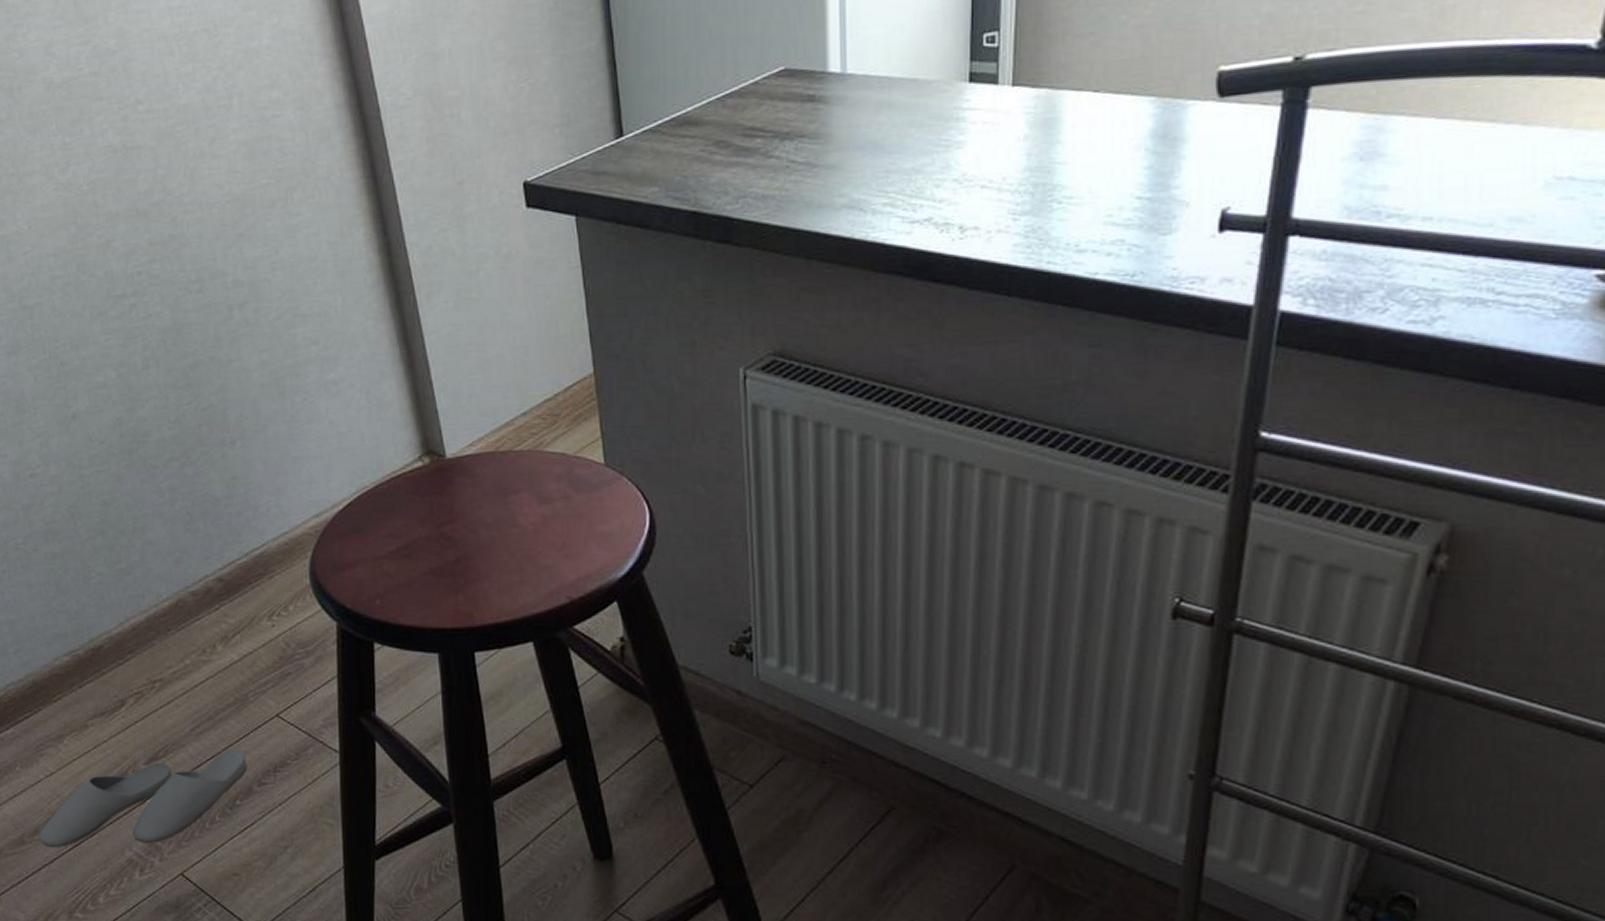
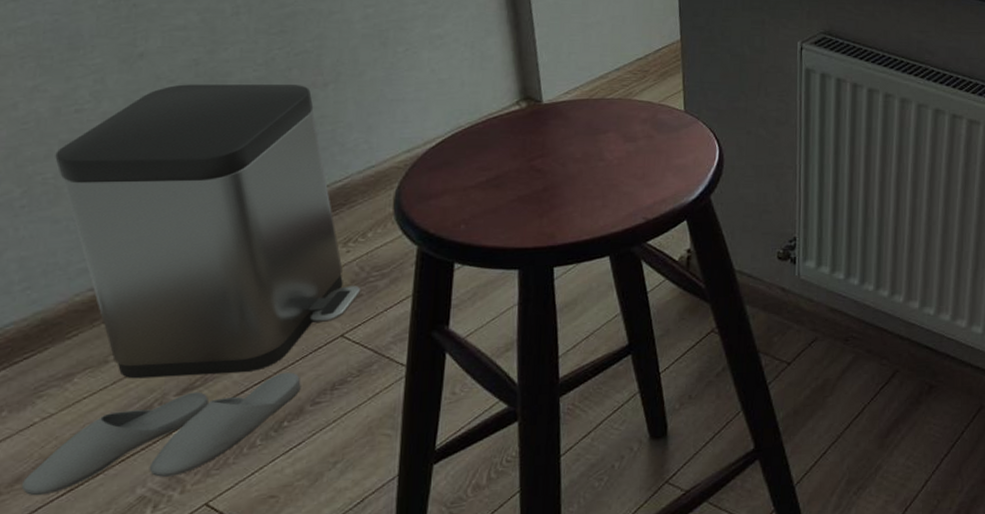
pedal bin: none [21,443,290,746] -> present [55,84,361,379]

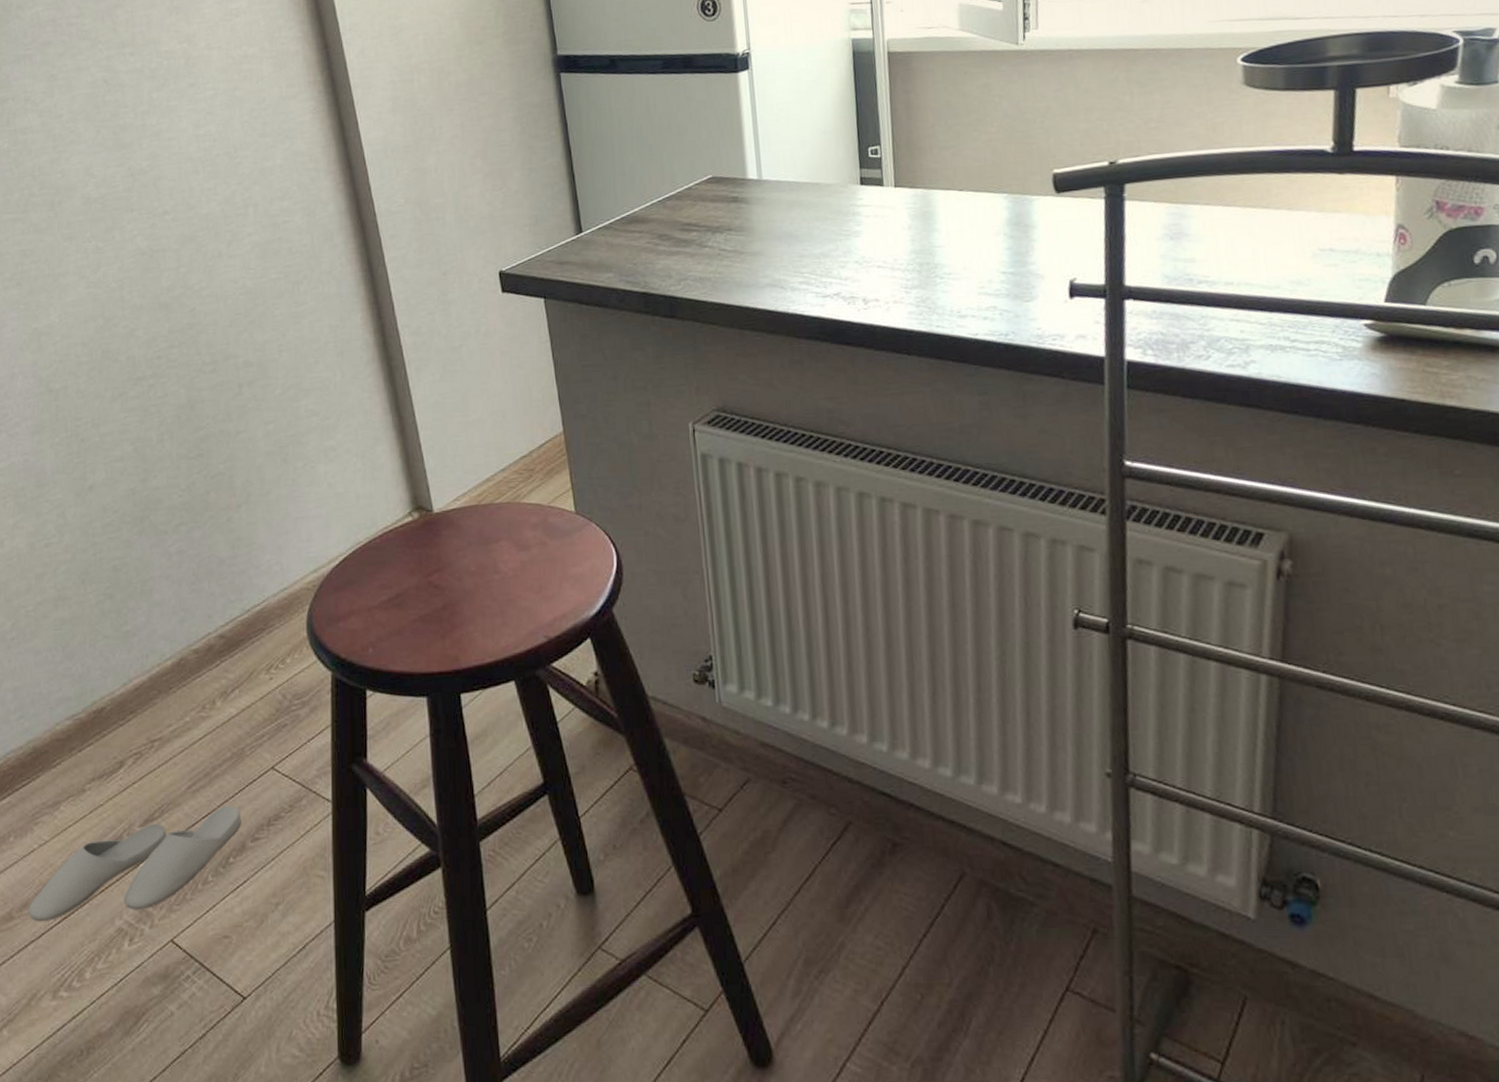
pedal bin: present [55,84,361,379] -> none [33,508,286,808]

